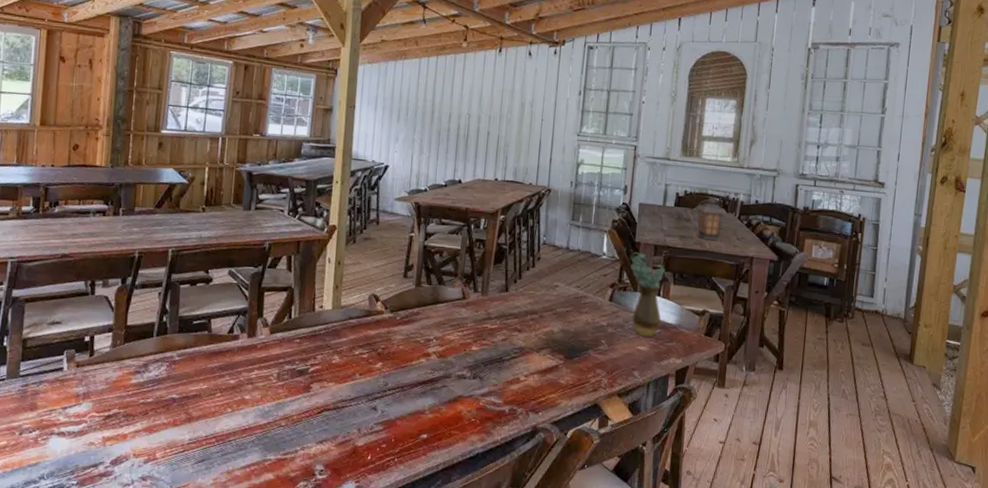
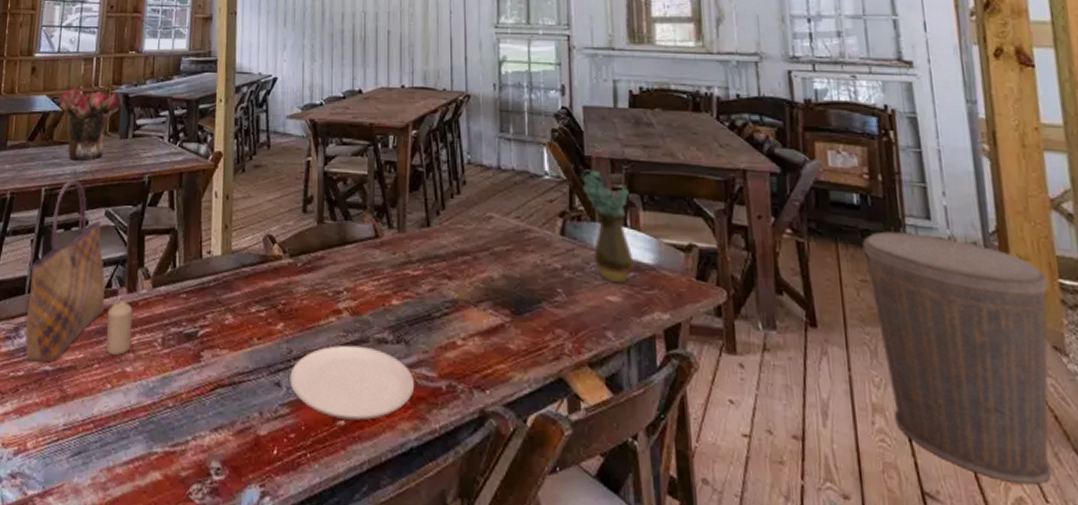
tote bag: none [153,243,228,392] -> present [25,180,105,362]
bouquet: none [186,162,247,228] -> present [59,87,123,161]
candle: none [227,343,252,386] -> present [105,300,133,355]
plate: none [384,379,485,435] -> present [290,345,415,421]
lantern: present [694,198,727,241] -> none [656,94,700,150]
trash can: none [823,305,940,471] -> present [862,231,1052,485]

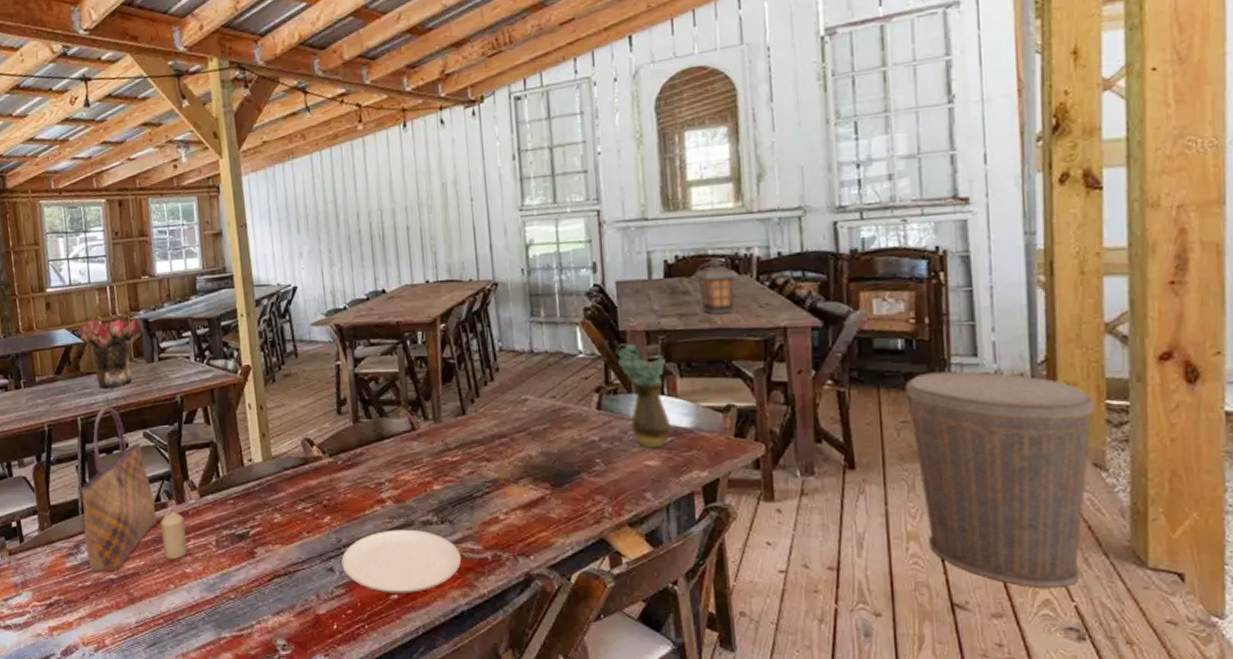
lantern: none [656,94,700,150] -> present [692,259,739,315]

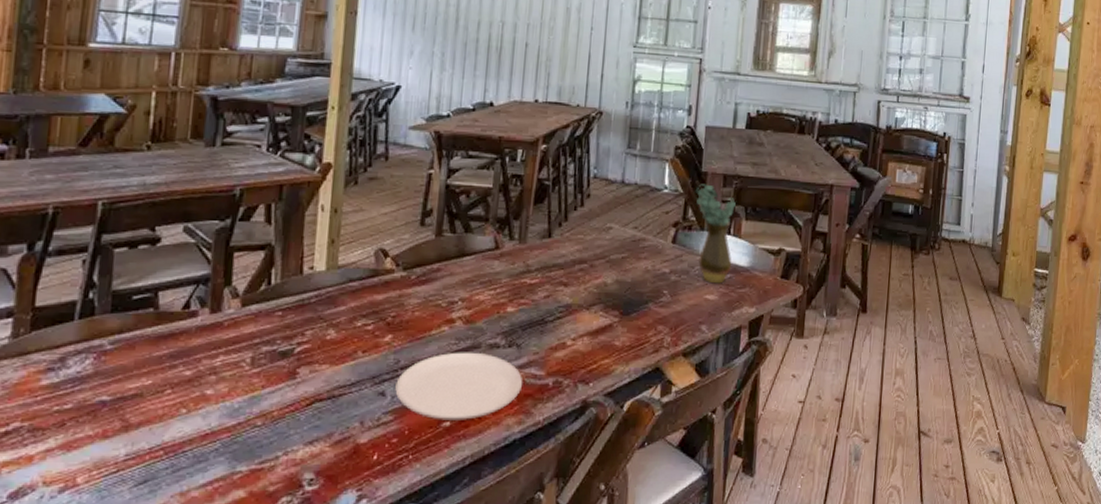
bouquet: present [79,317,144,389] -> none [123,85,210,171]
tote bag: present [81,407,157,572] -> none [74,192,182,392]
candle: present [160,511,188,559] -> none [180,321,217,378]
lantern: present [692,259,739,315] -> none [768,118,804,168]
trash can: present [905,371,1095,589] -> none [909,235,1028,419]

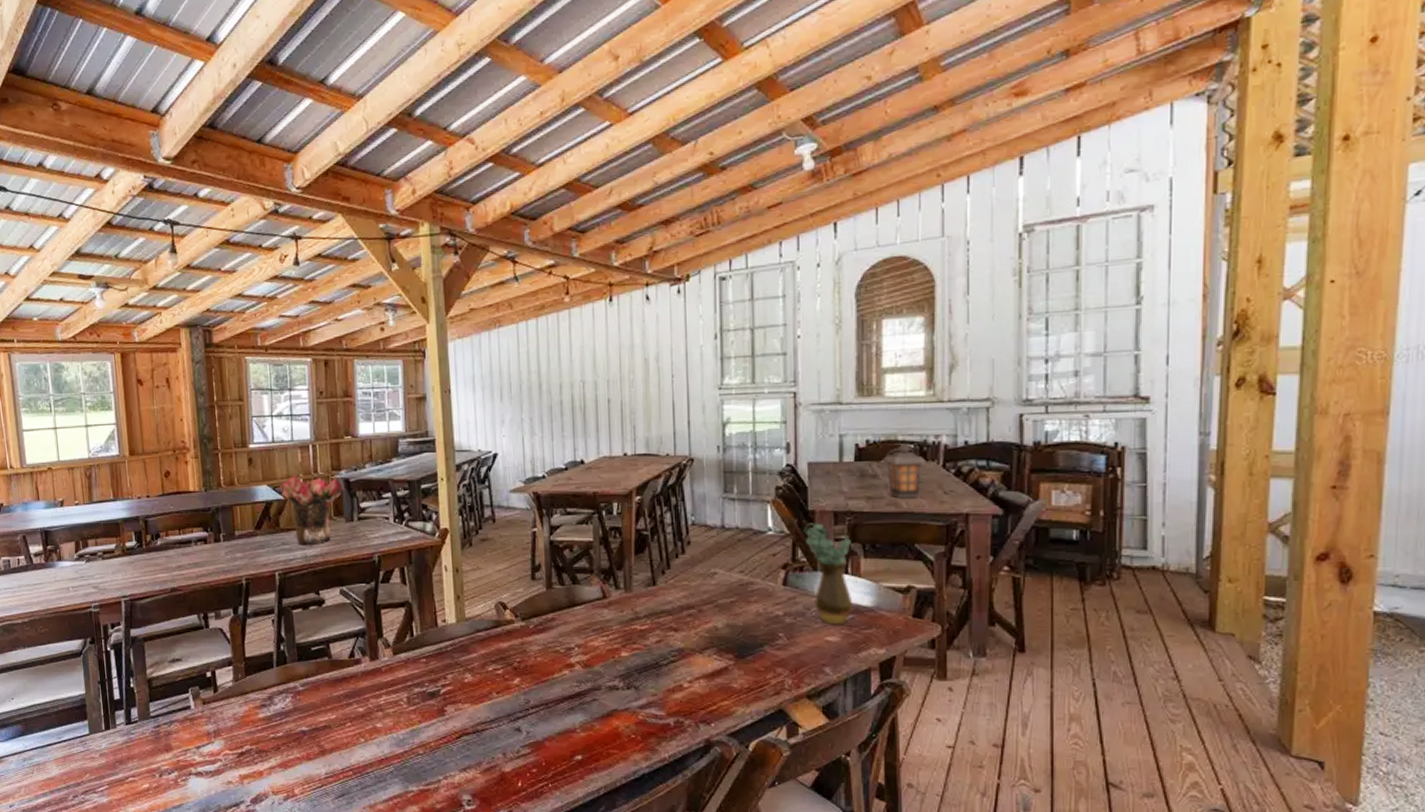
bouquet: none [123,85,210,171] -> present [280,475,345,545]
plate: present [395,352,523,420] -> none [529,693,645,755]
lantern: none [768,118,804,168] -> present [882,445,927,499]

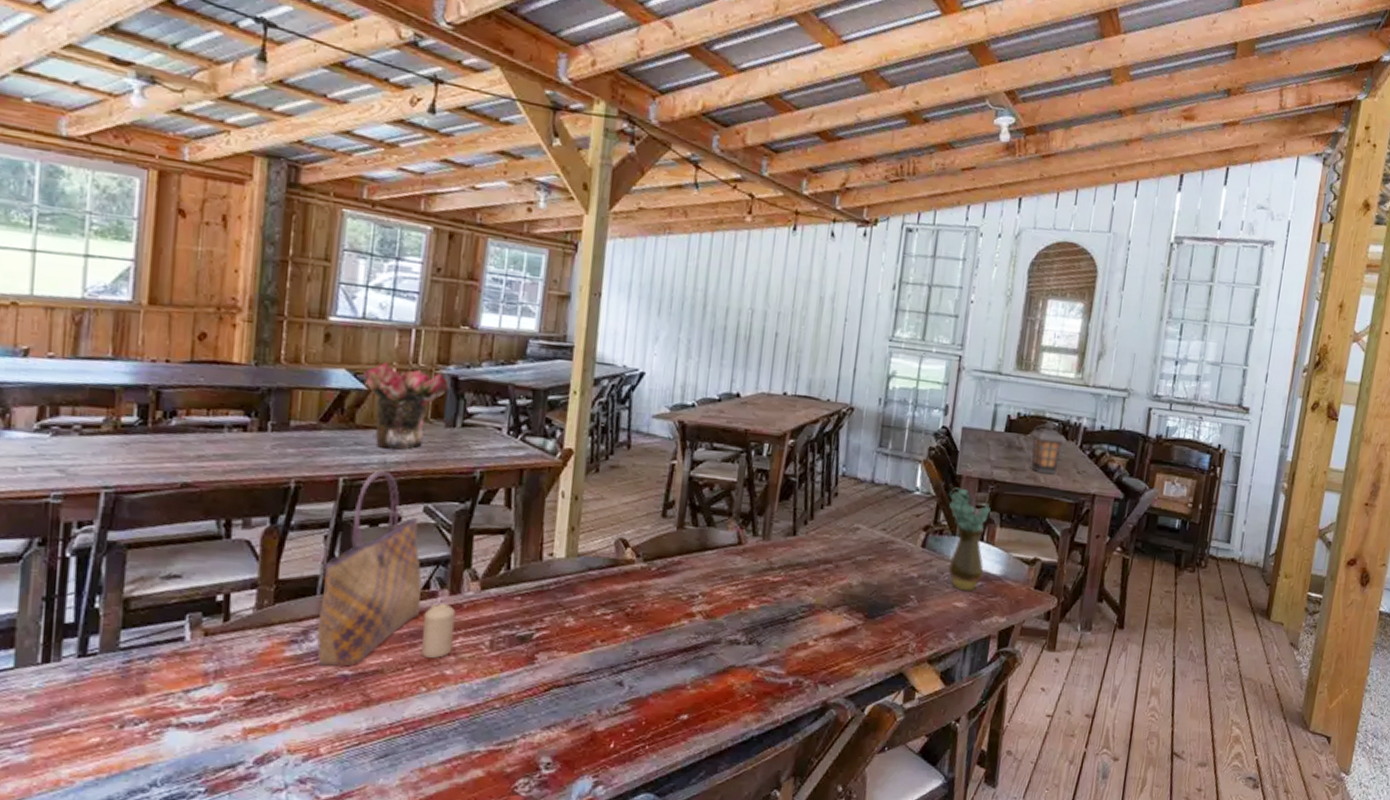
tote bag: none [276,563,350,724] -> present [316,470,422,667]
candle: none [353,667,379,714] -> present [420,602,456,658]

